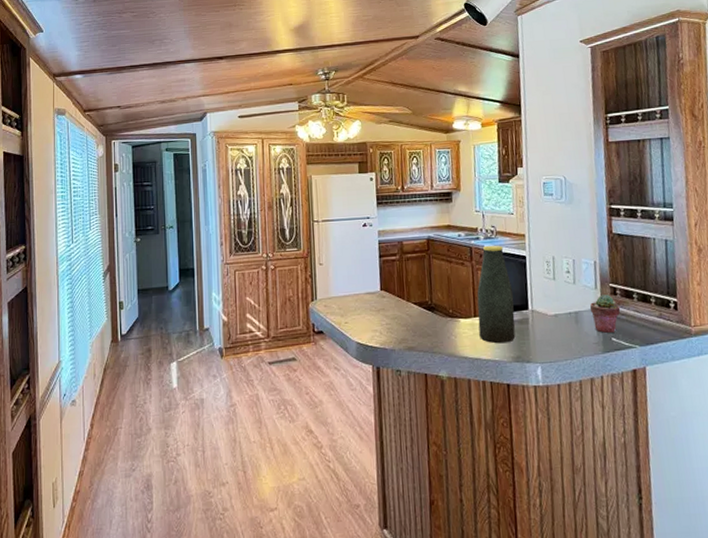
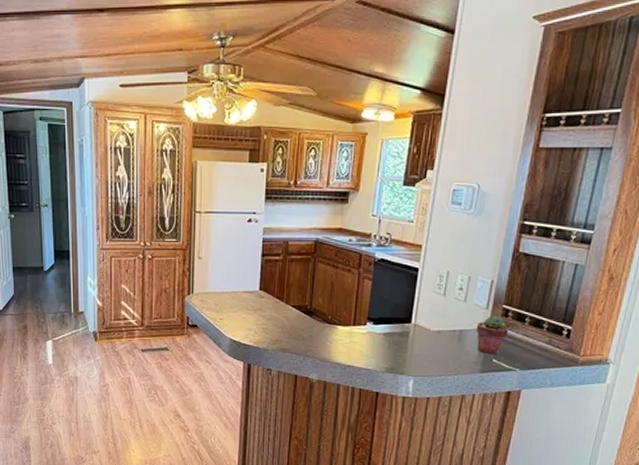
bottle: present [477,245,516,344] -> none [356,253,399,354]

